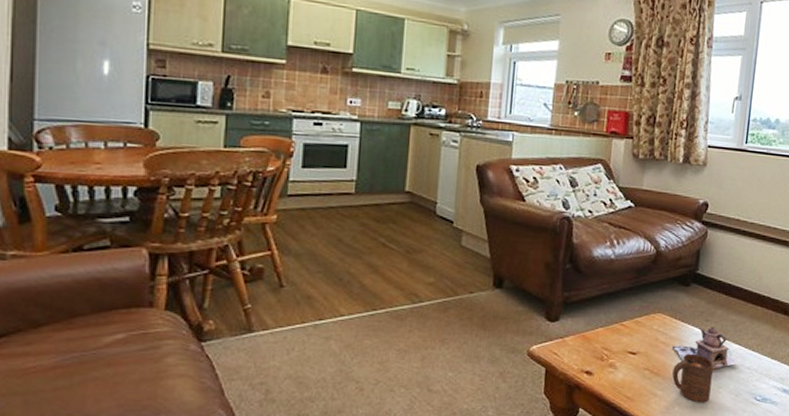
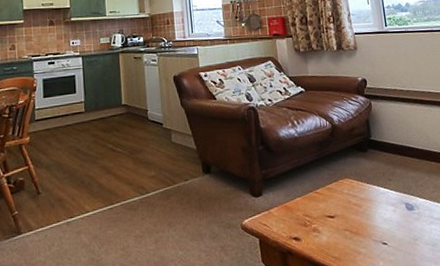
teapot: present [672,327,738,370] -> none [364,185,427,224]
cup: present [672,353,714,403] -> none [370,211,409,256]

